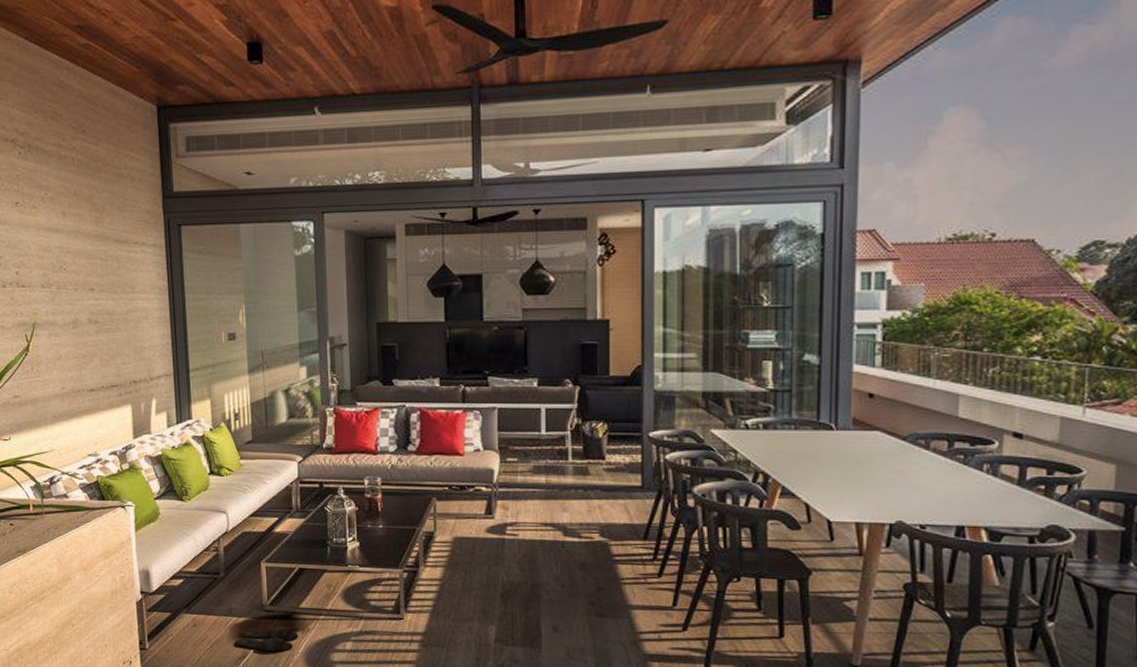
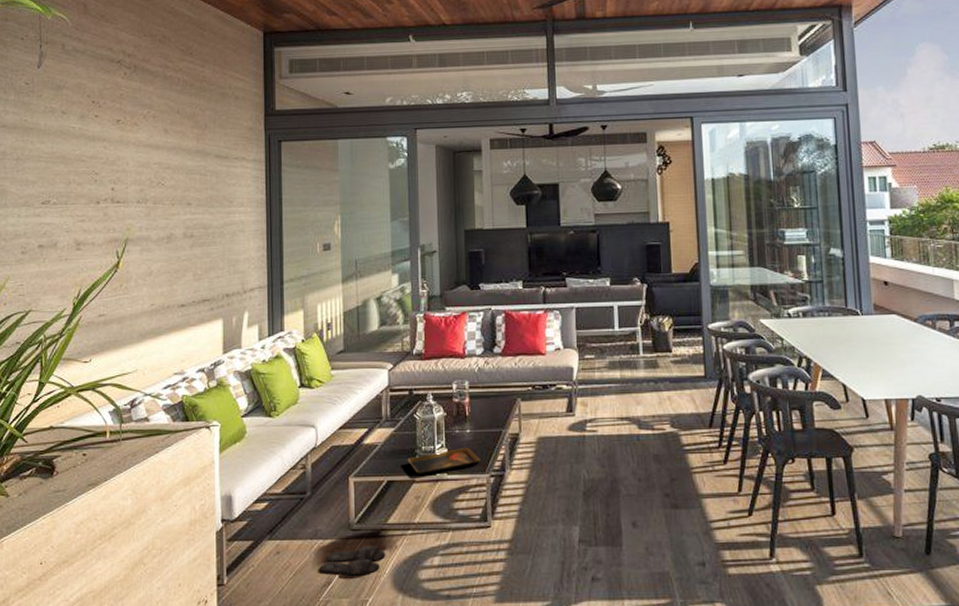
decorative tray: none [318,542,394,566] -> present [407,447,481,476]

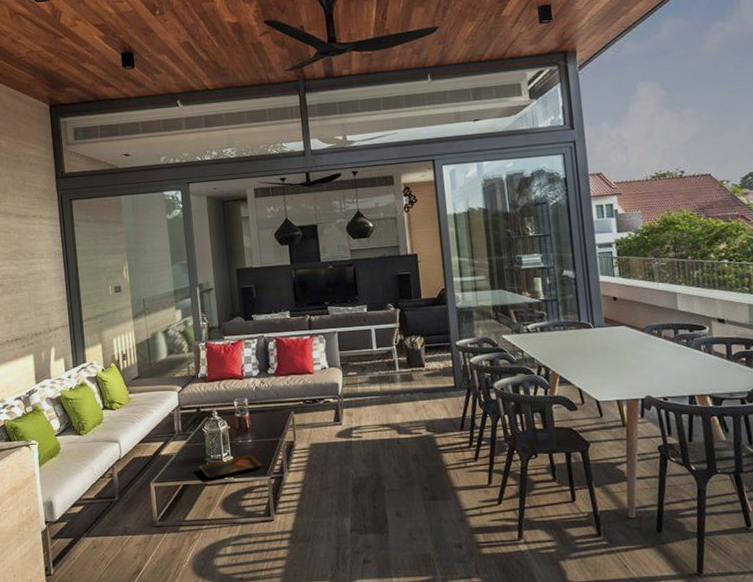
slippers: present [320,546,386,576] -> none [131,539,186,564]

